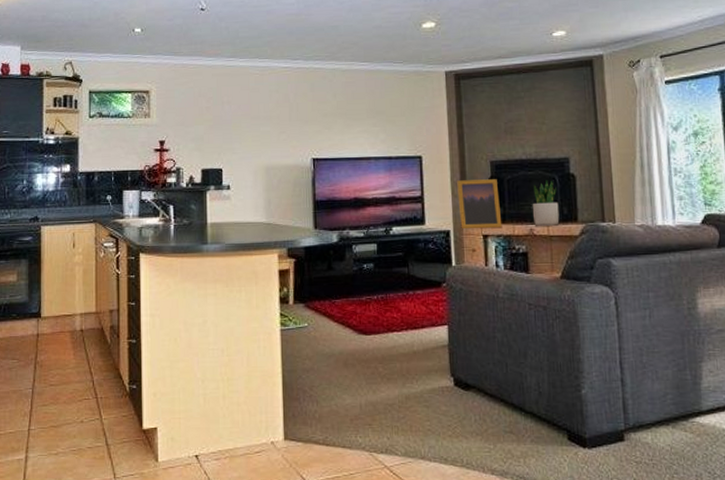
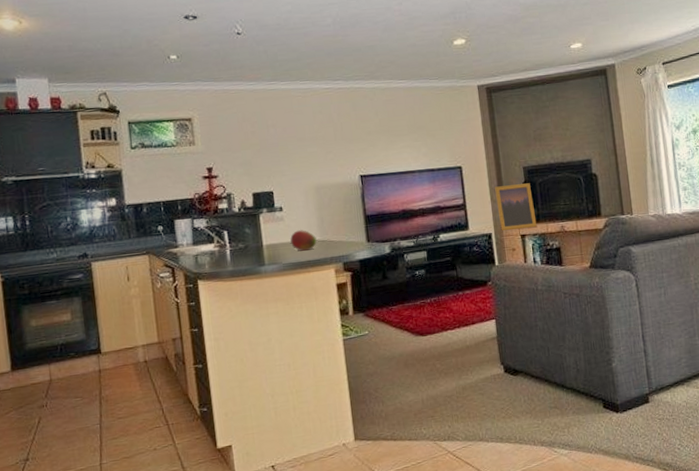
fruit: none [235,210,262,232] -> present [290,230,317,251]
planter: present [532,180,560,227] -> none [561,181,586,224]

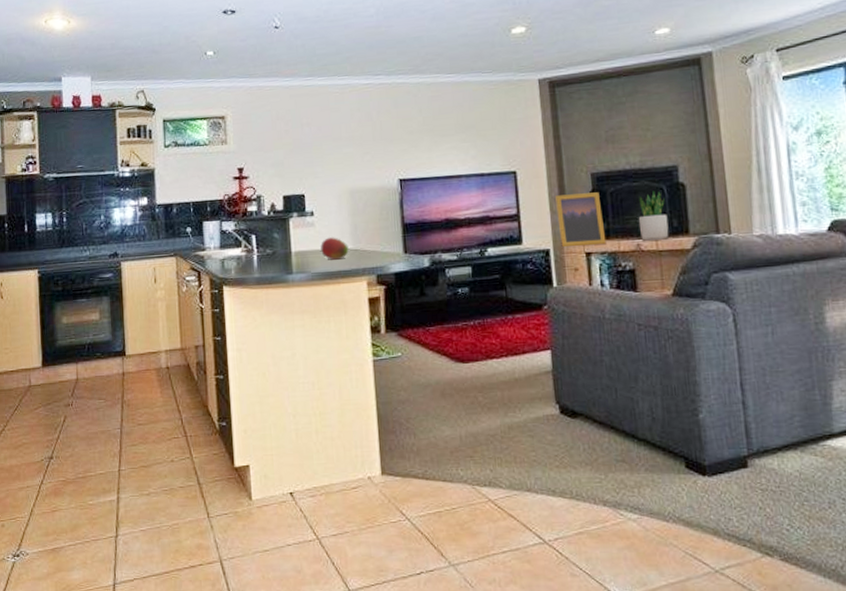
planter: none [561,181,586,224] -> present [638,190,669,242]

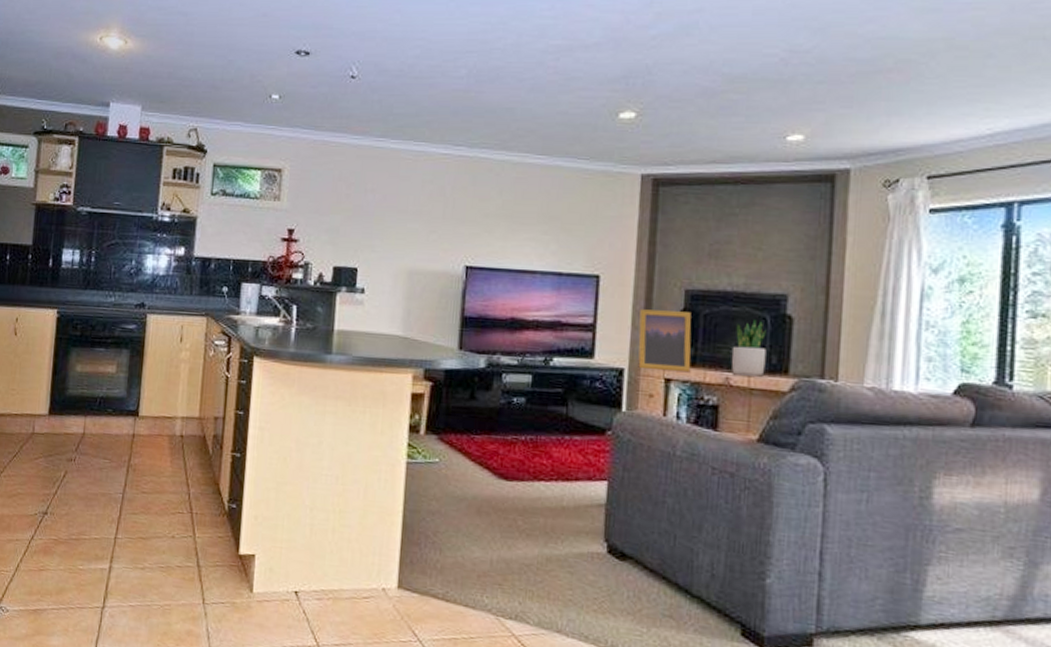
fruit: present [321,237,349,260] -> none [366,319,398,346]

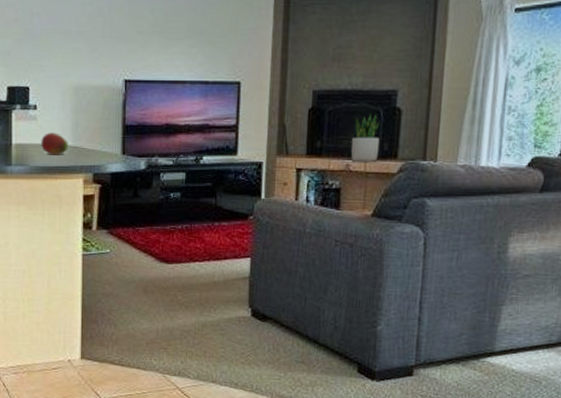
fruit: none [366,319,398,346] -> present [41,132,68,155]
picture frame: present [638,309,692,373] -> none [274,110,319,162]

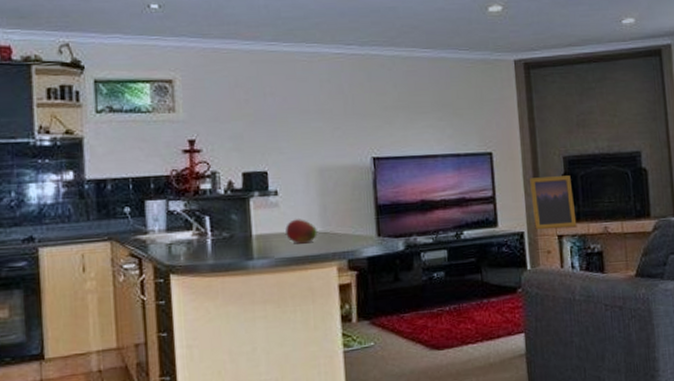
picture frame: none [274,110,319,162] -> present [530,175,577,230]
planter: present [350,113,380,163] -> none [605,175,633,225]

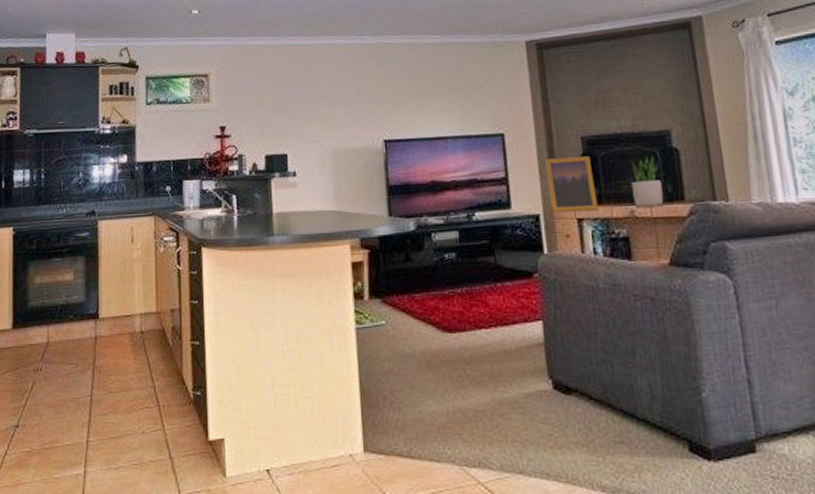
fruit: present [286,219,317,244] -> none [303,198,332,222]
planter: none [605,175,633,225] -> present [631,155,664,209]

